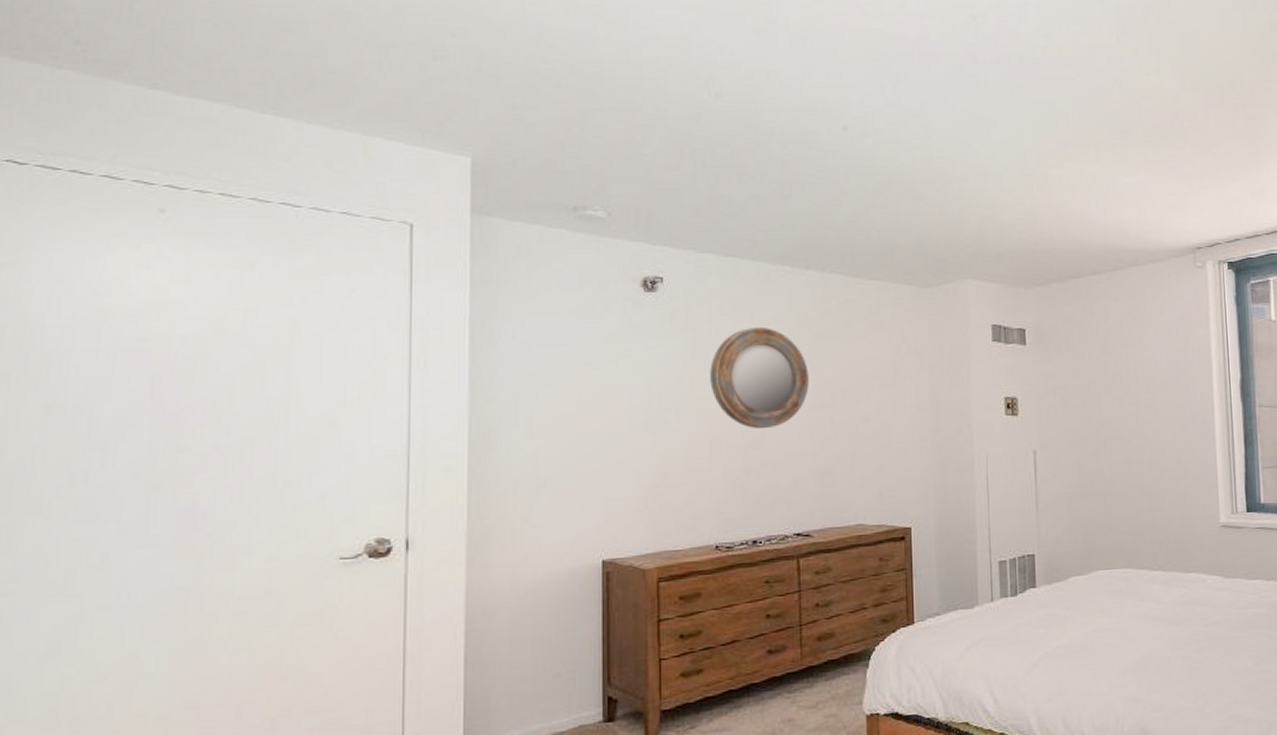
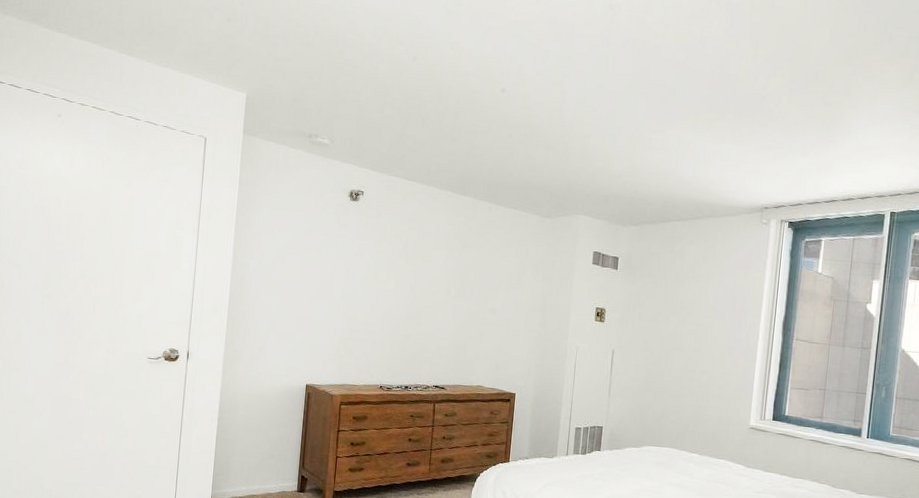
home mirror: present [710,328,809,429] -> none [388,234,457,309]

